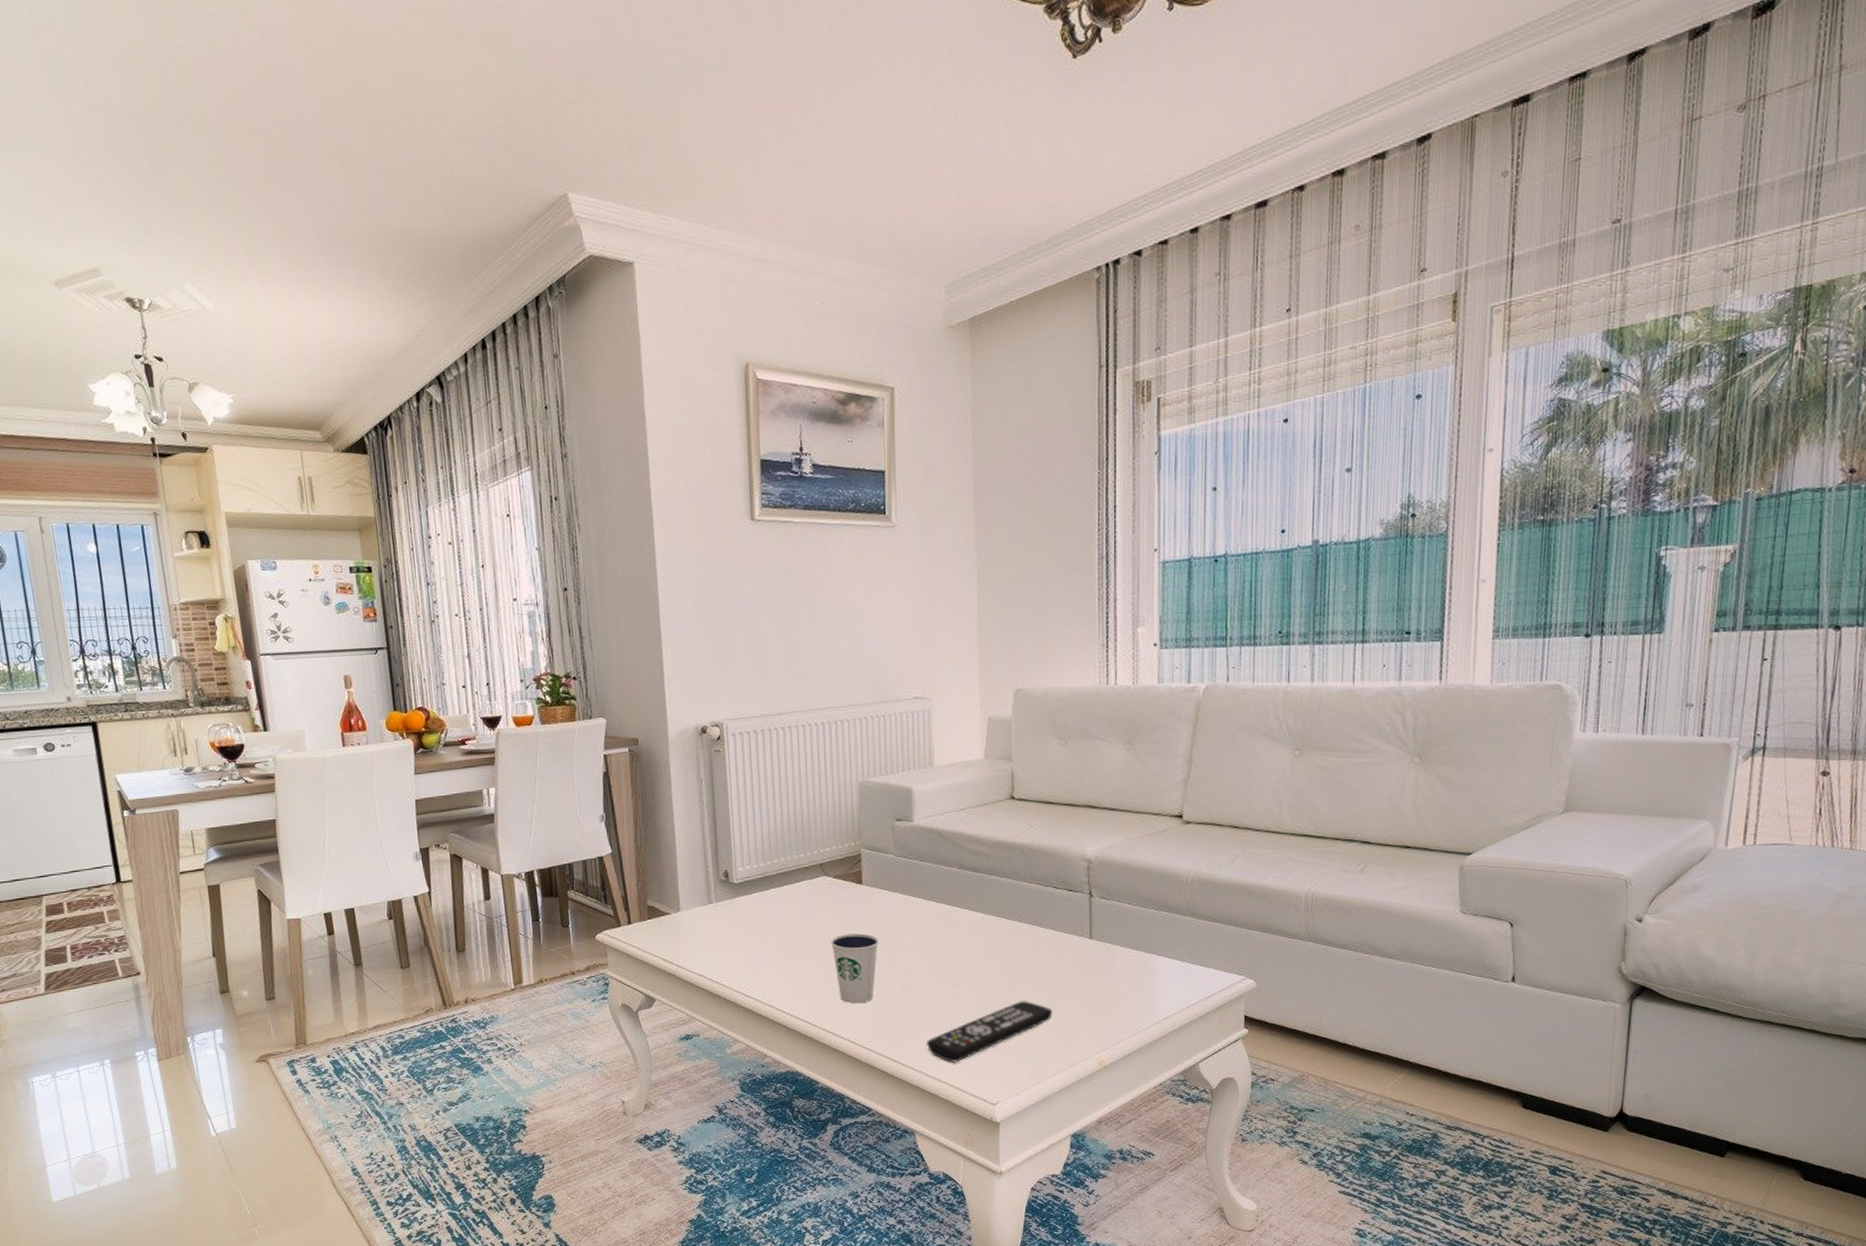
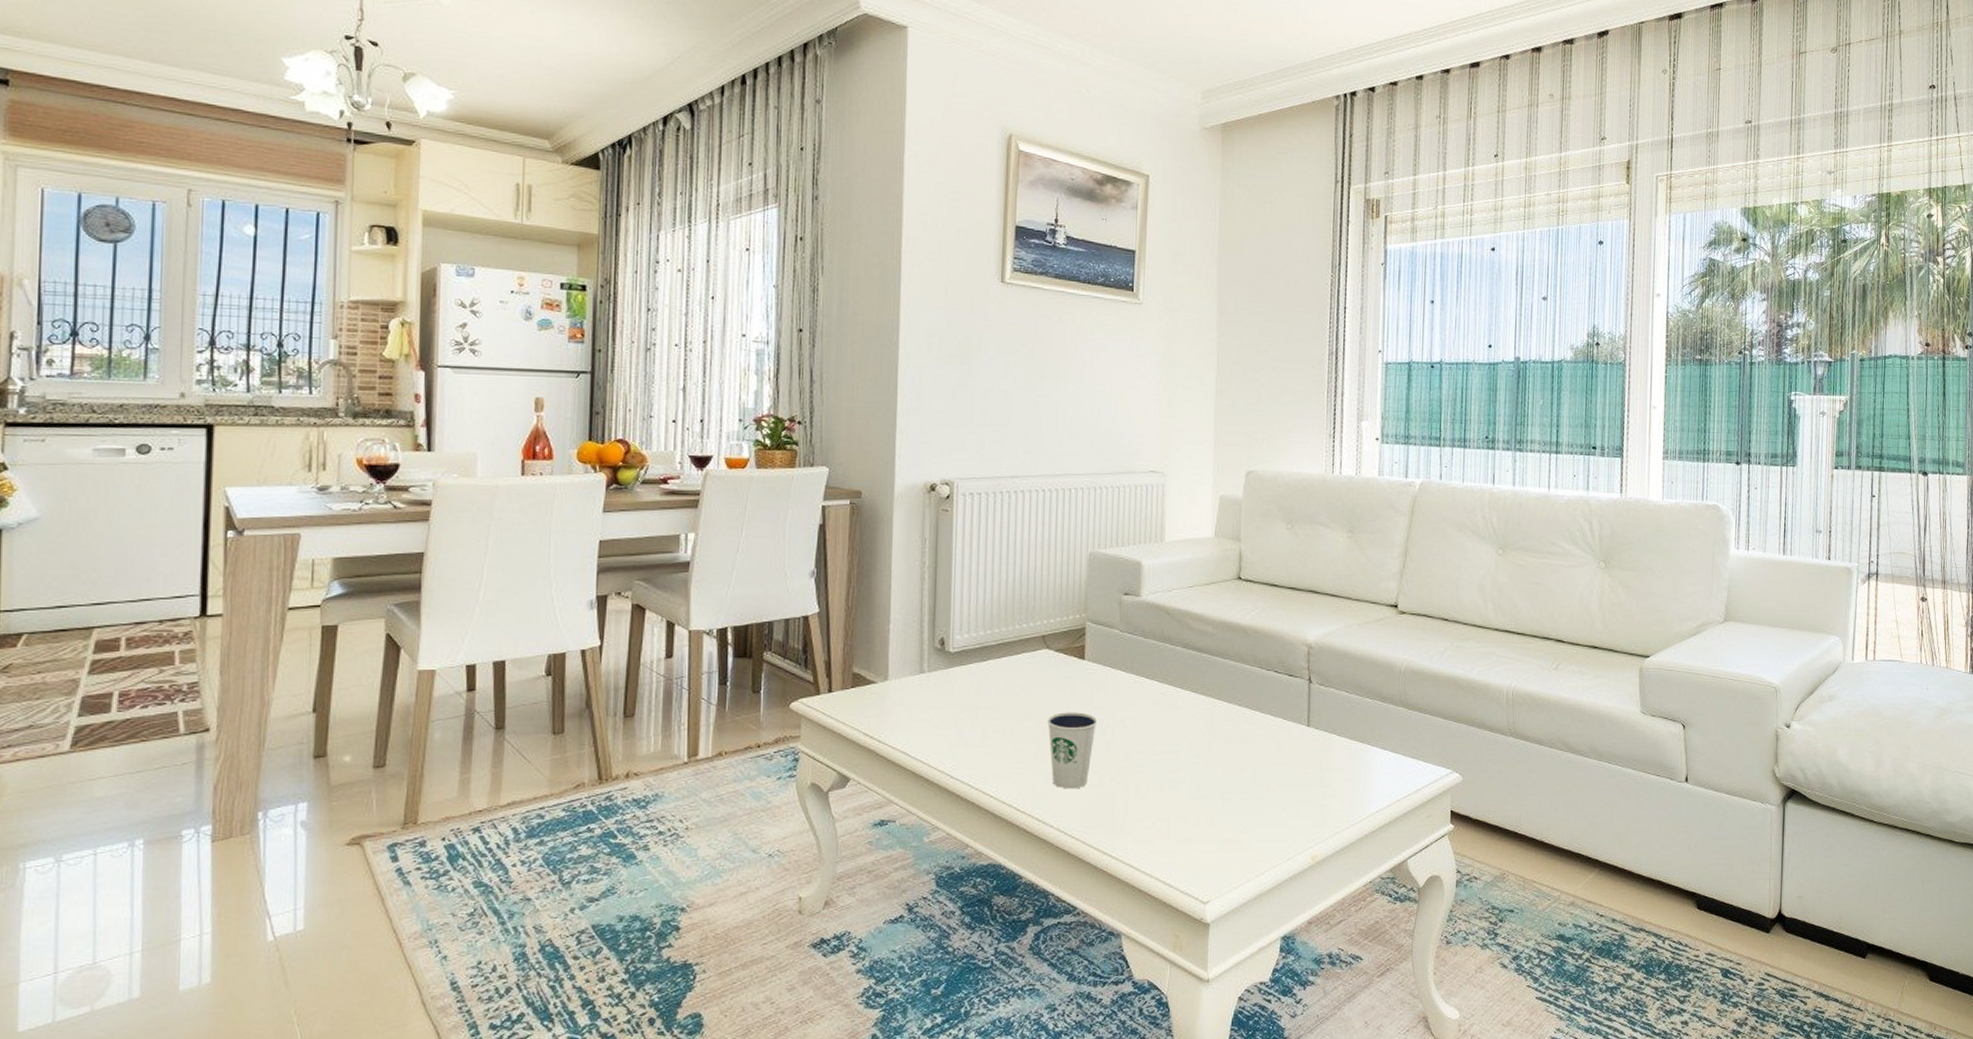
remote control: present [927,1001,1053,1062] -> none [1140,790,1269,856]

